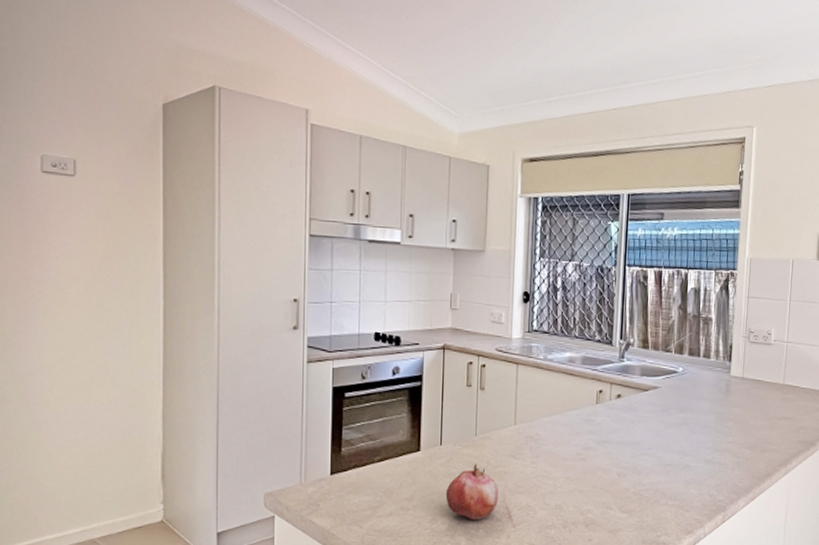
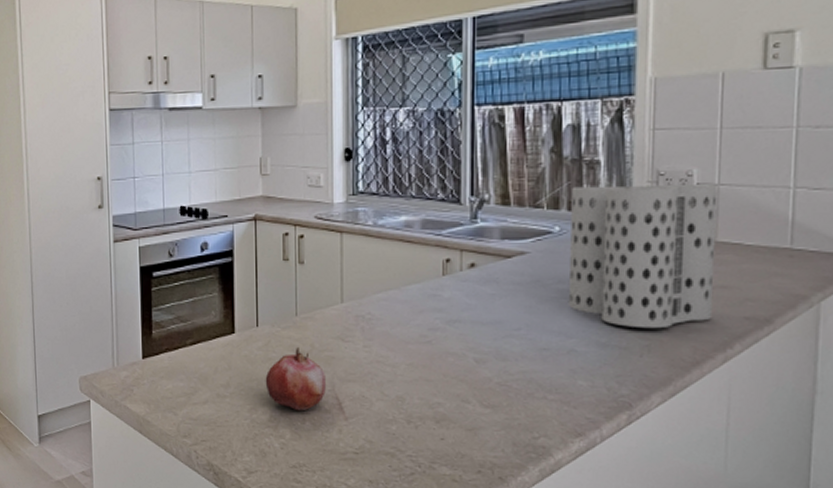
utensil holder: none [686,337,787,449] -> present [568,184,718,329]

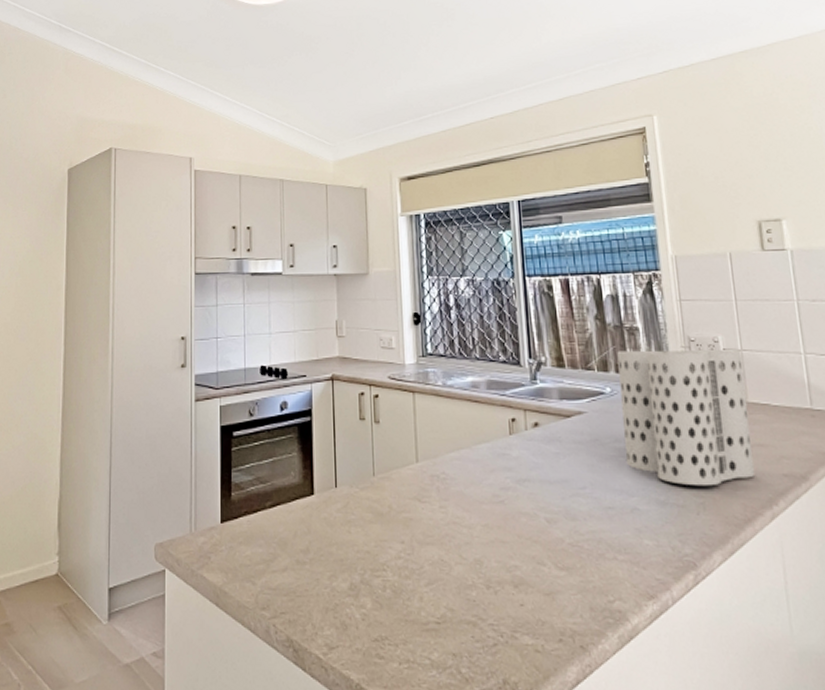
fruit: present [265,346,326,411] -> none [344,507,405,578]

